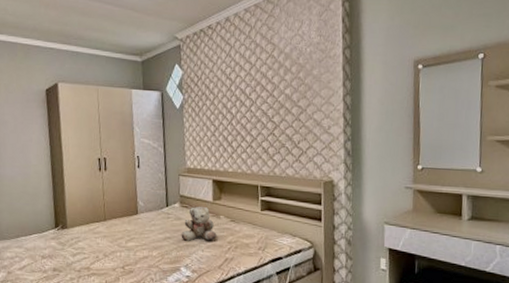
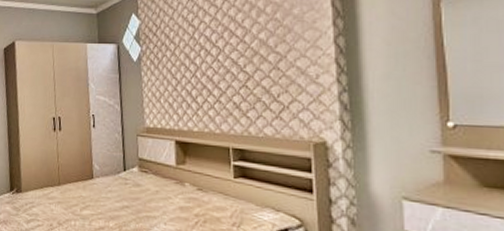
teddy bear: present [181,206,217,241] -> none [140,171,181,212]

